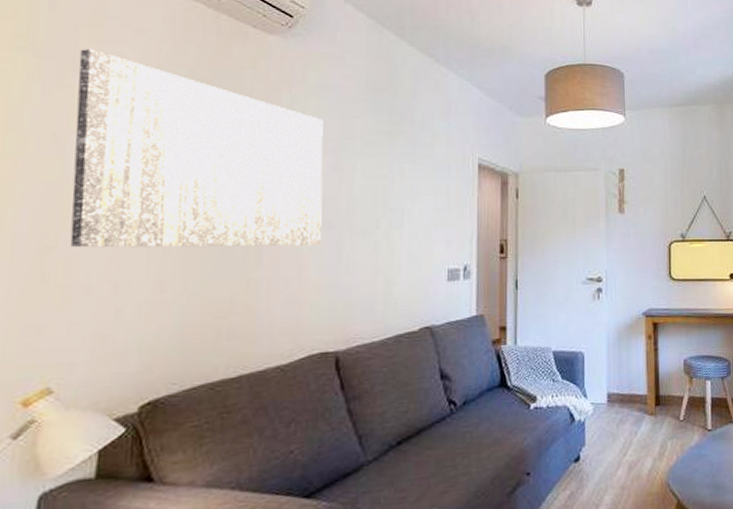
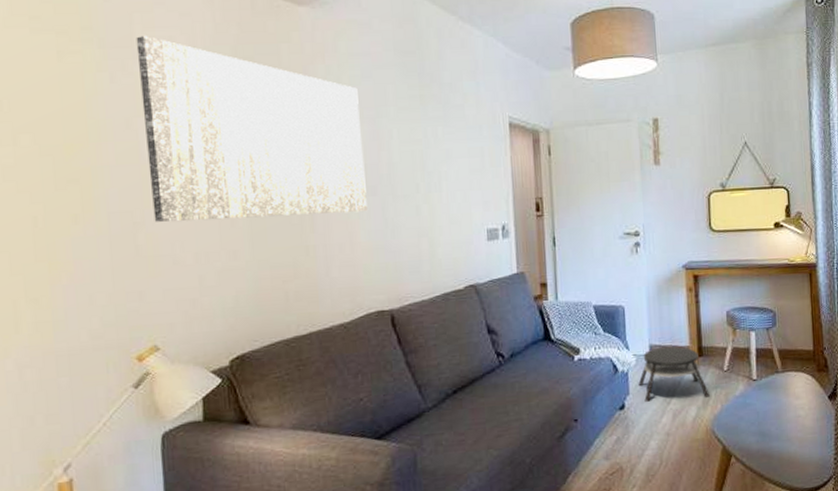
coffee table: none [595,395,666,453] -> present [638,346,710,402]

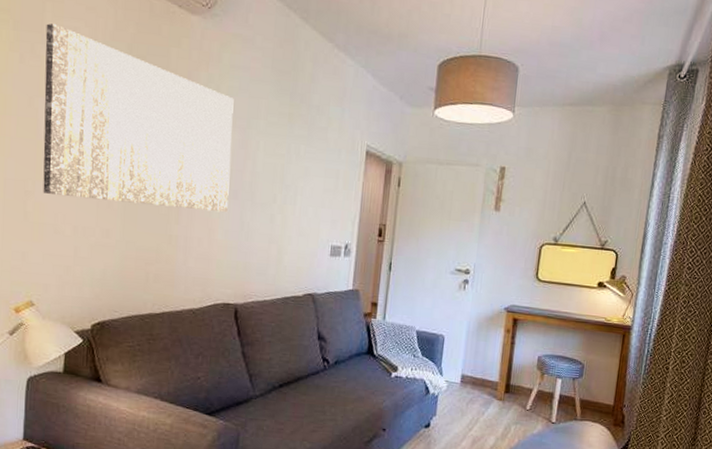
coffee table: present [638,346,710,402] -> none [446,378,509,431]

